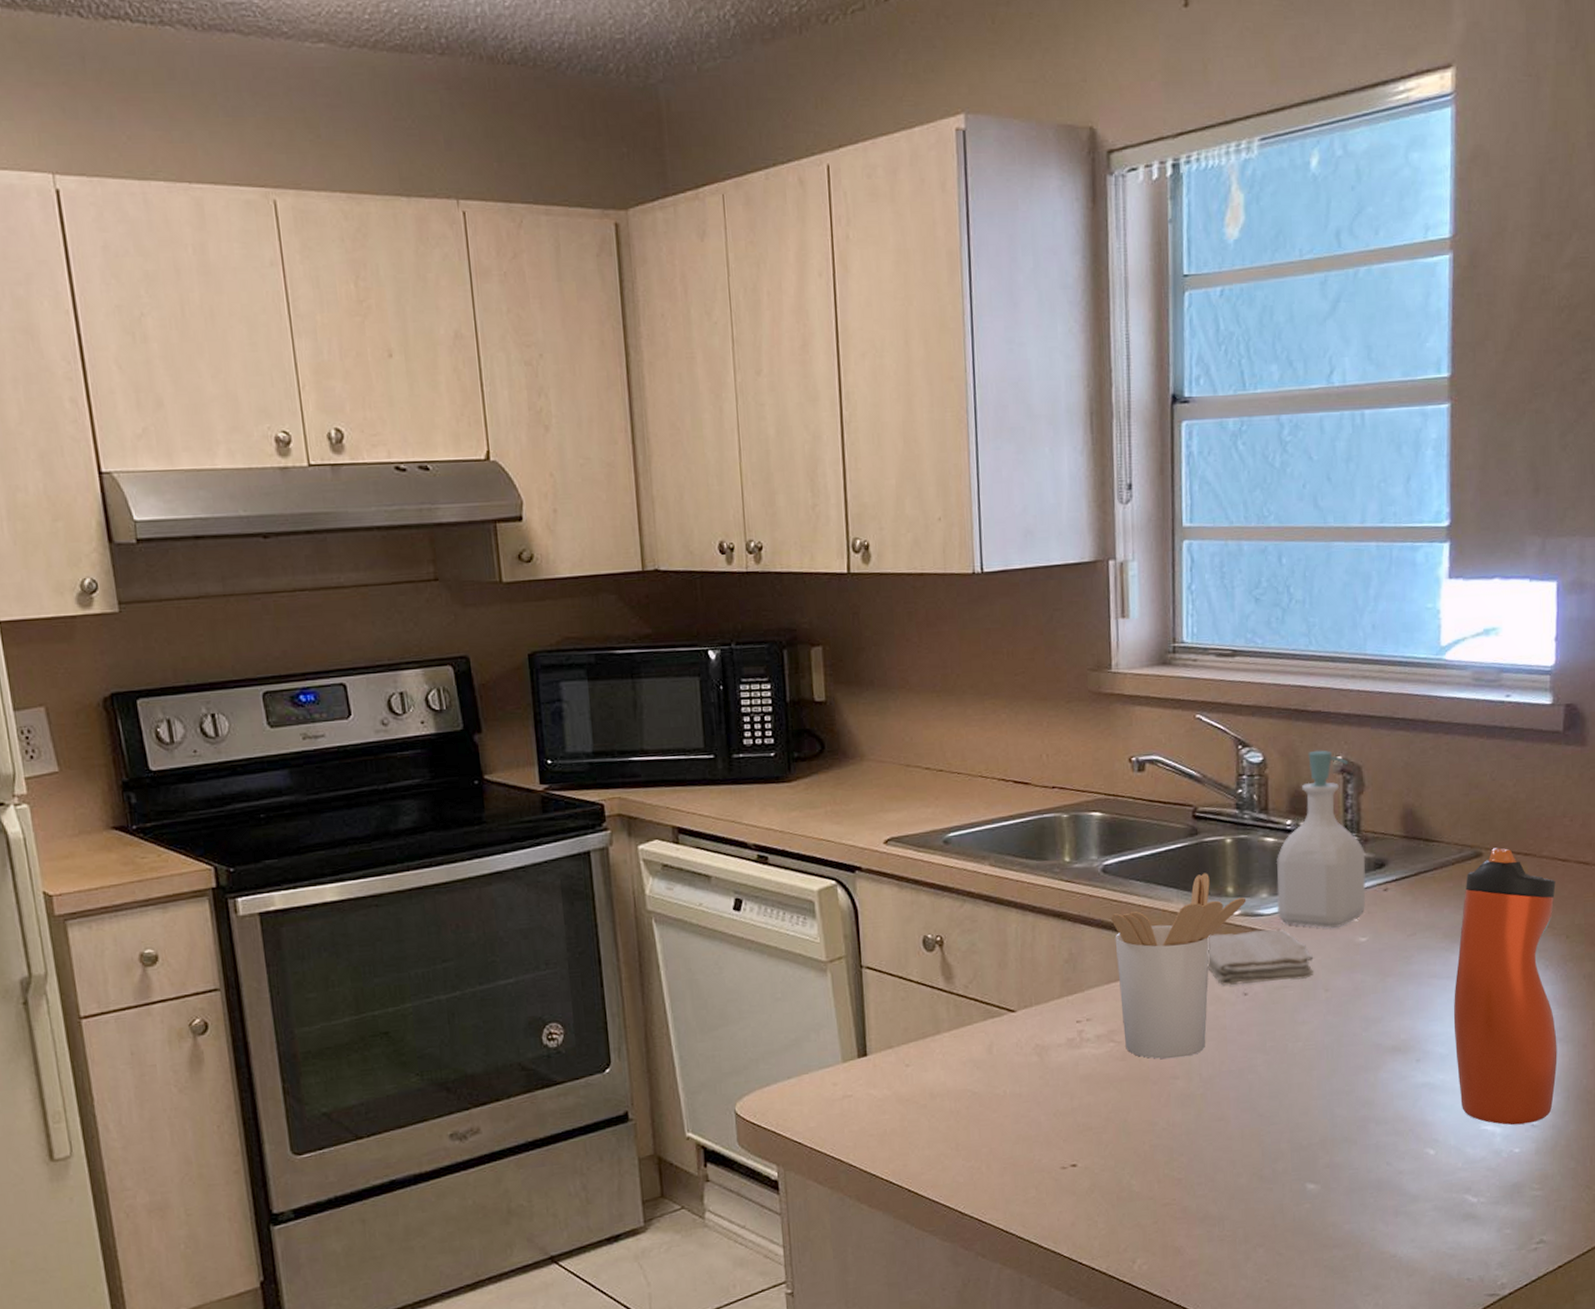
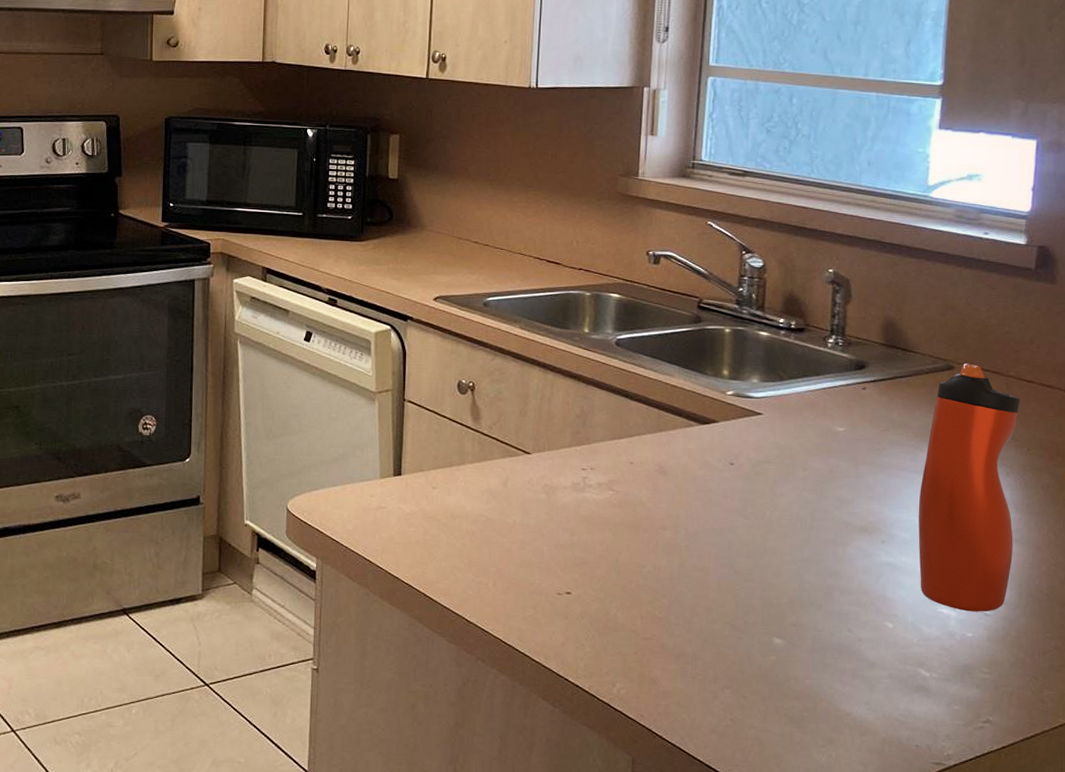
utensil holder: present [1111,873,1247,1059] -> none [620,355,739,512]
washcloth: present [1207,929,1315,986] -> none [700,409,795,457]
soap bottle: present [1276,750,1366,928] -> none [765,262,848,417]

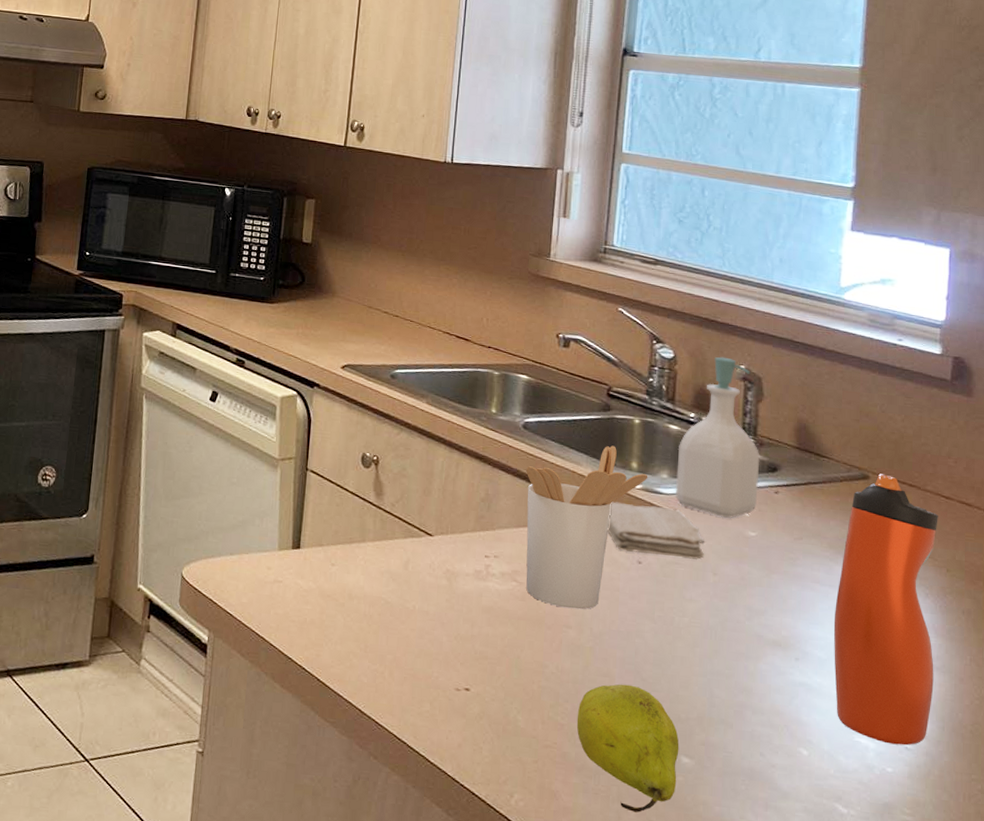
utensil holder: none [620,355,739,512] -> present [526,445,648,610]
fruit: none [674,577,772,691] -> present [576,684,679,813]
washcloth: none [700,409,795,457] -> present [607,501,705,560]
soap bottle: none [765,262,848,417] -> present [675,356,760,519]

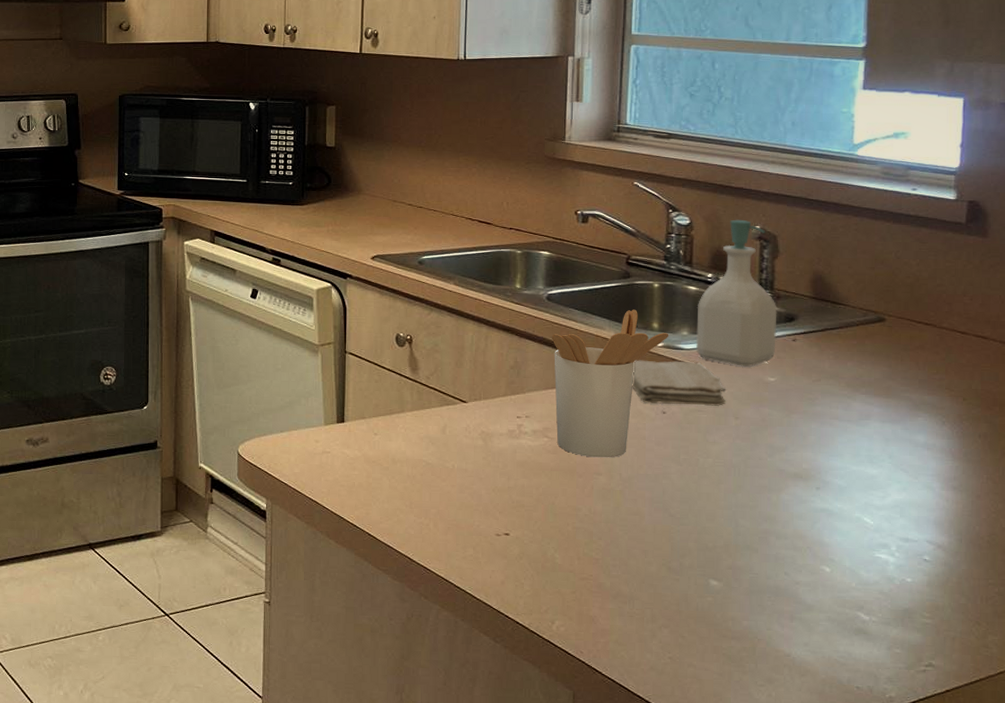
fruit: present [576,684,679,813] -> none [610,520,708,630]
water bottle: present [833,474,938,746] -> none [852,315,954,558]

